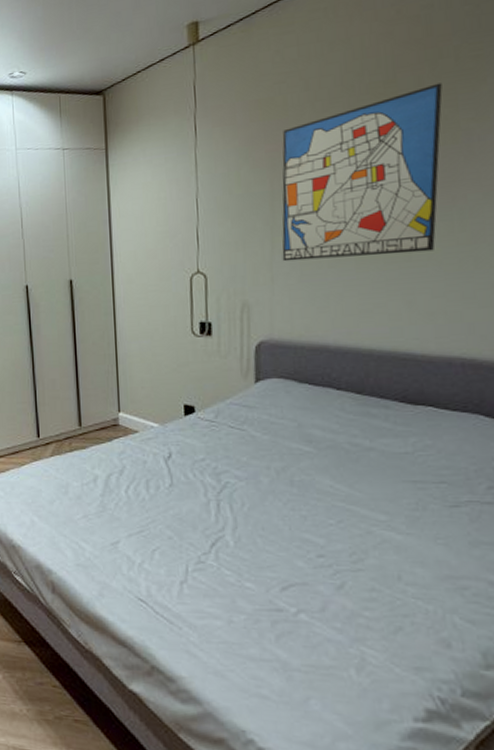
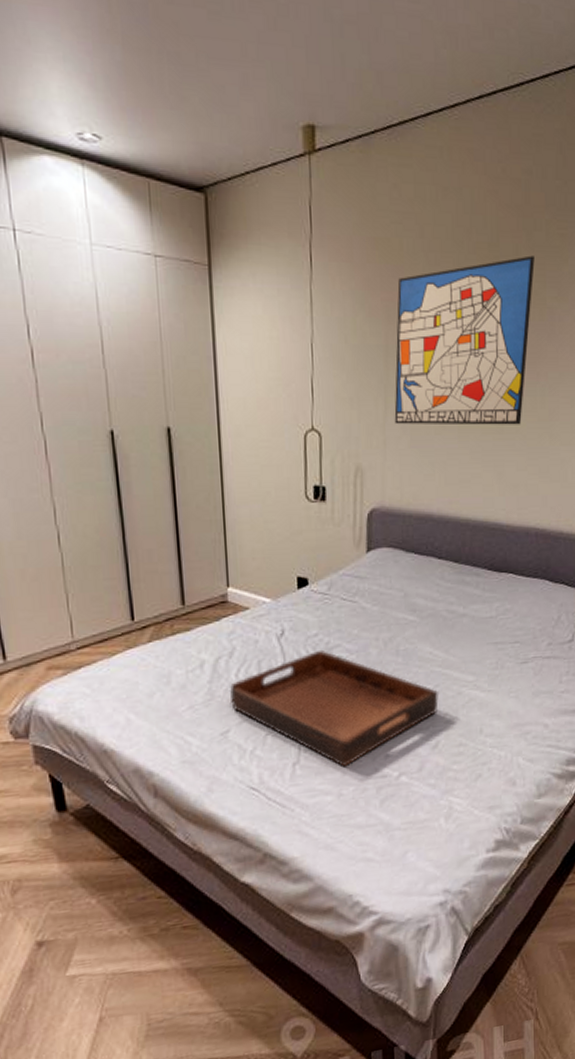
serving tray: none [119,474,343,594] -> present [229,649,438,768]

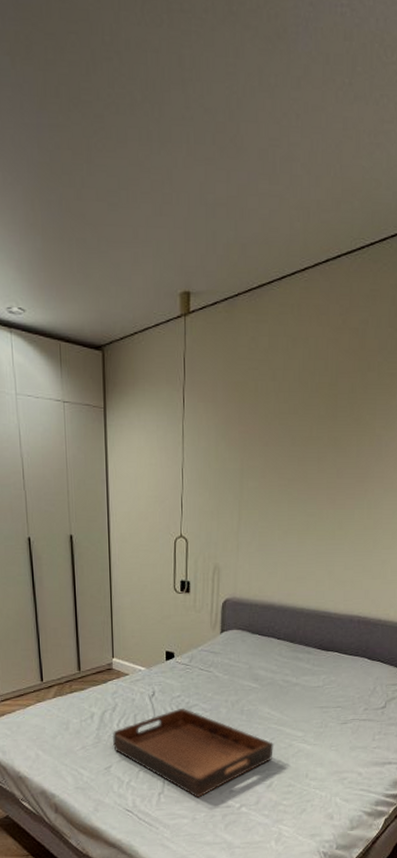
wall art: present [394,255,535,425] -> none [246,392,367,533]

